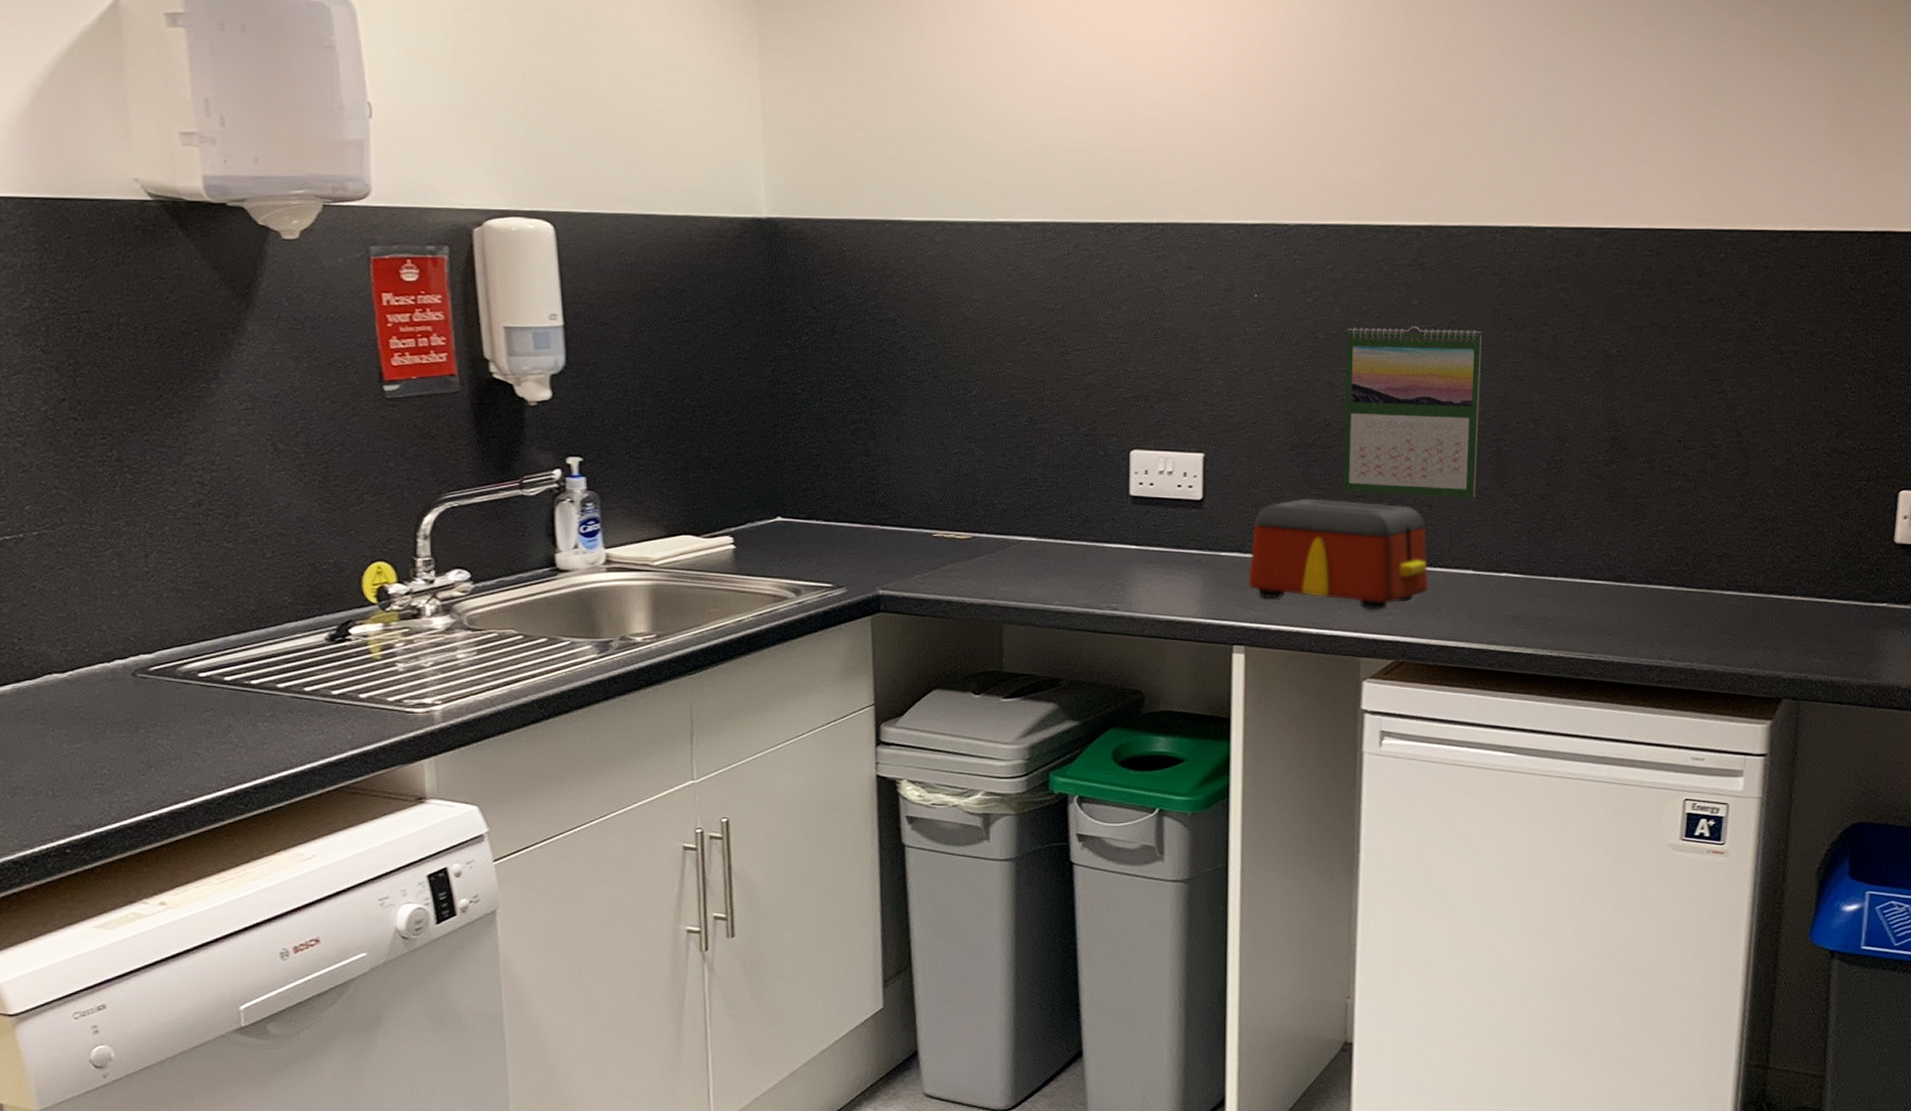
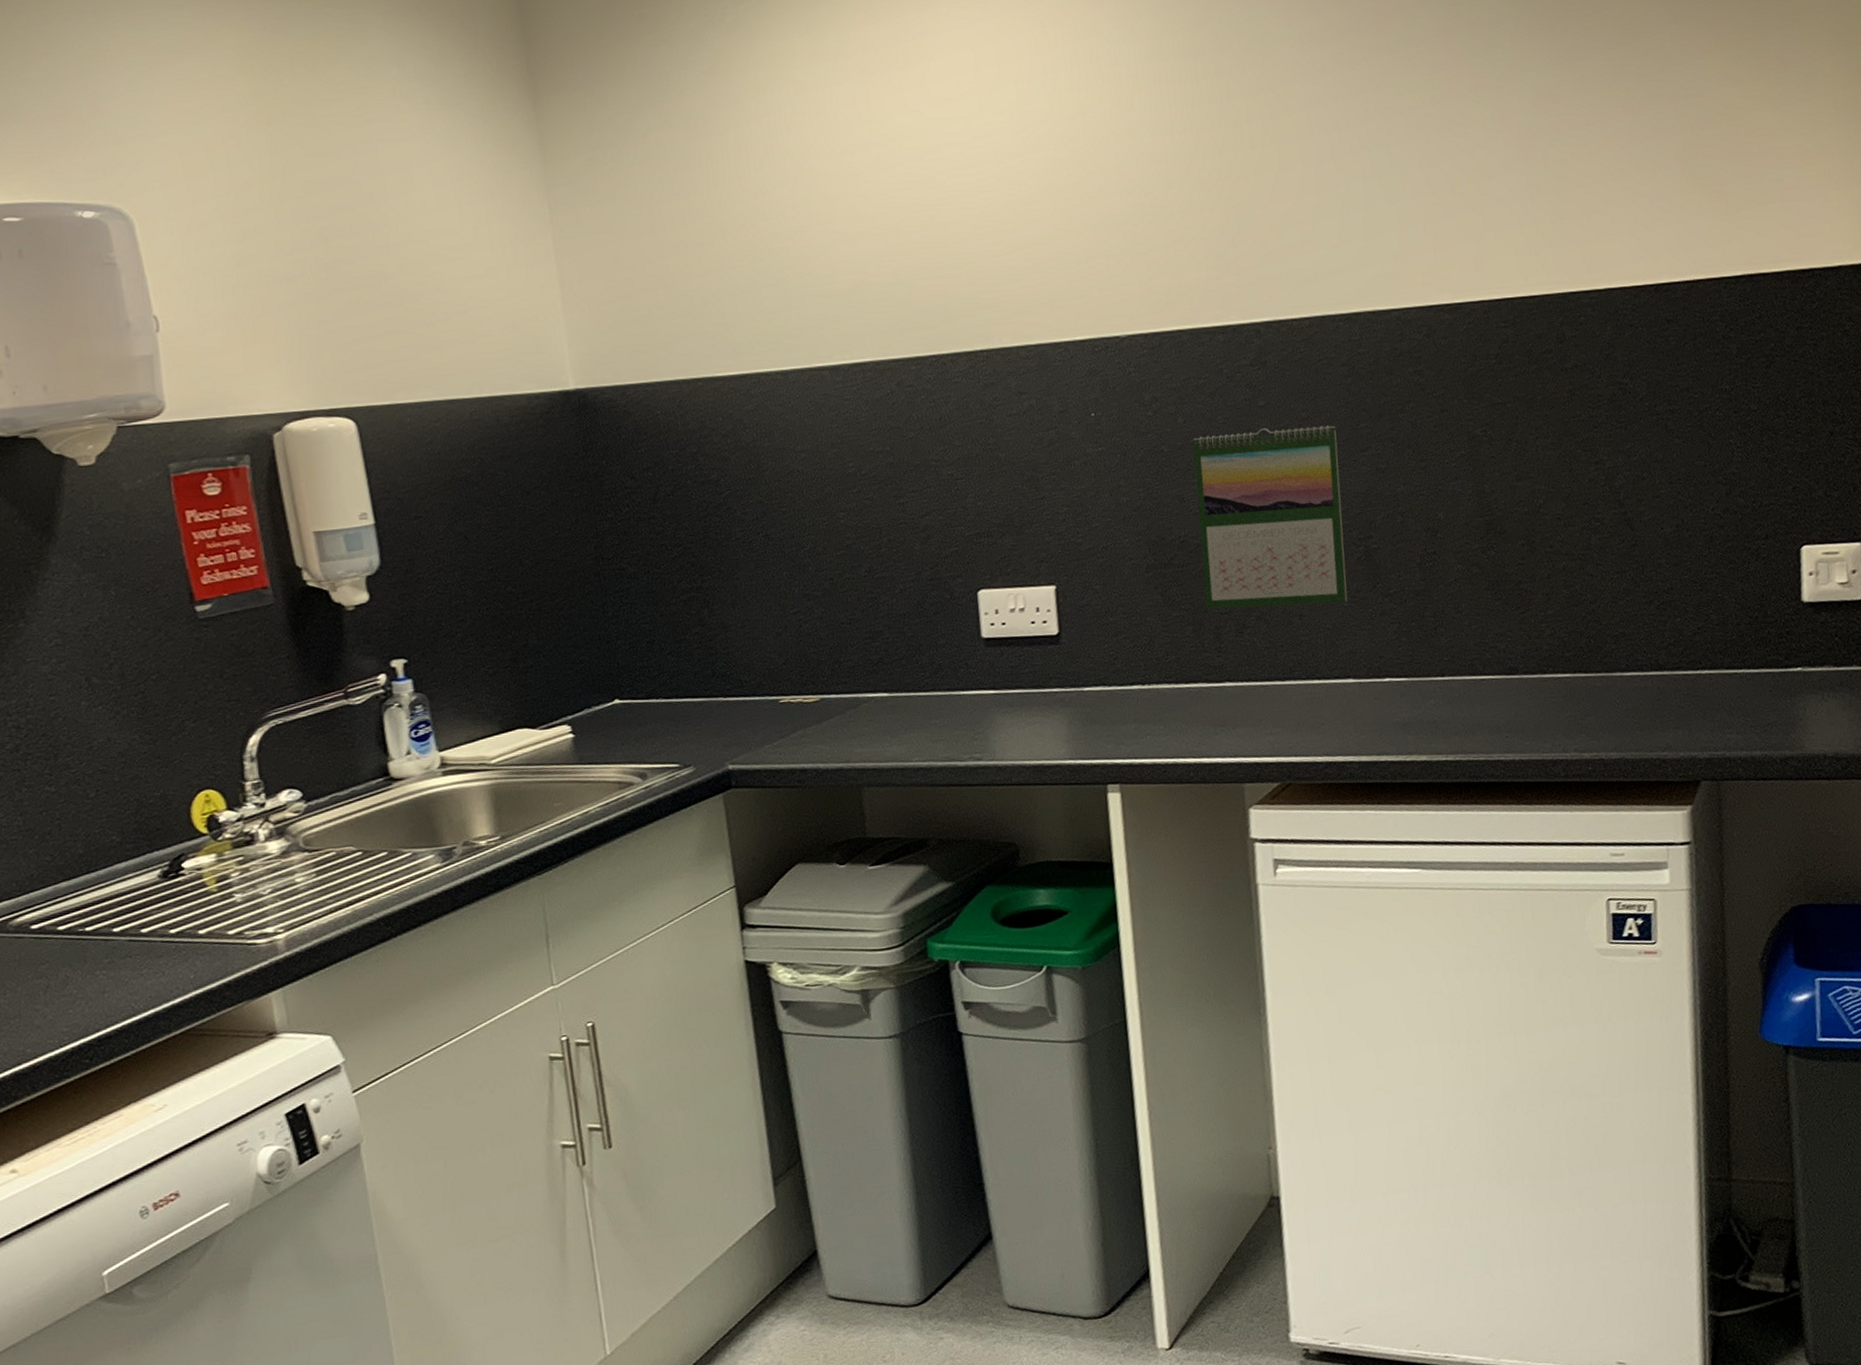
toaster: present [1248,498,1429,611] -> none [1115,618,1307,733]

